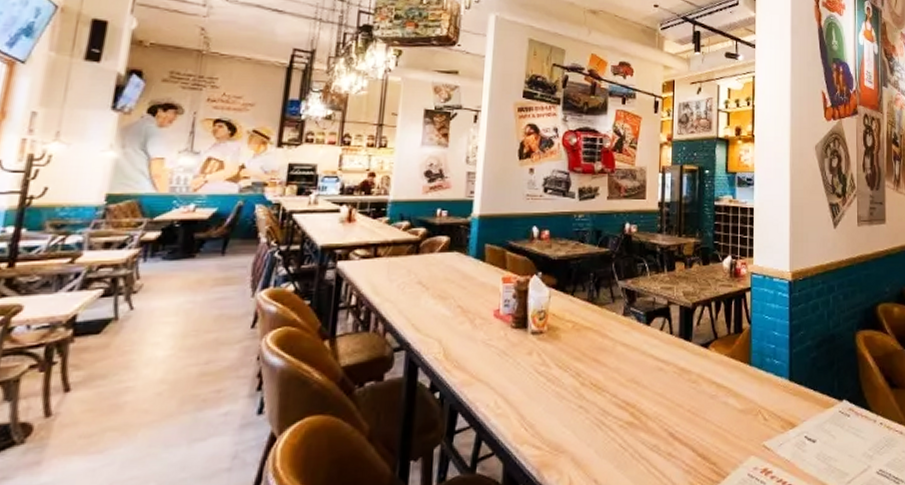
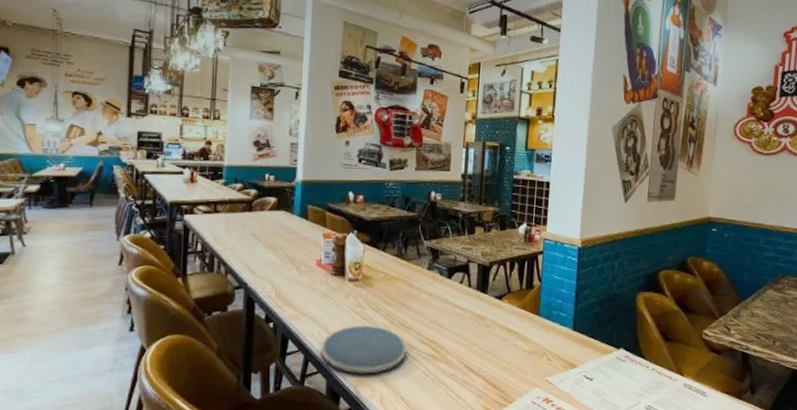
plate: none [497,388,600,453] -> present [321,325,407,374]

